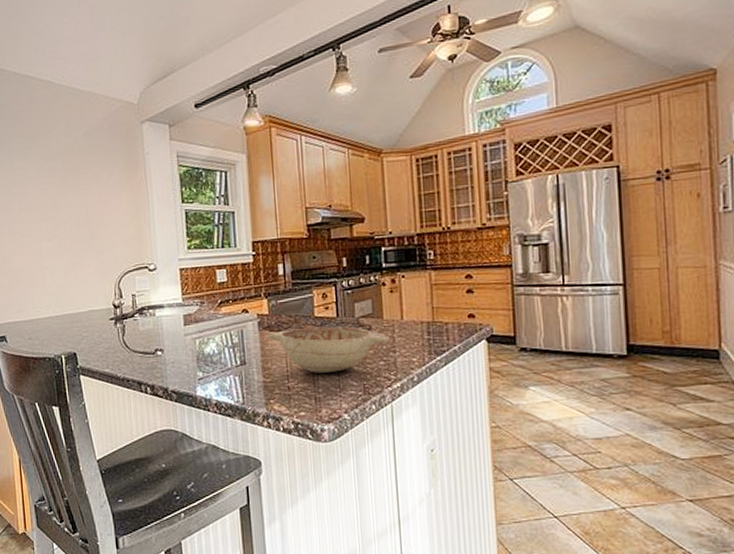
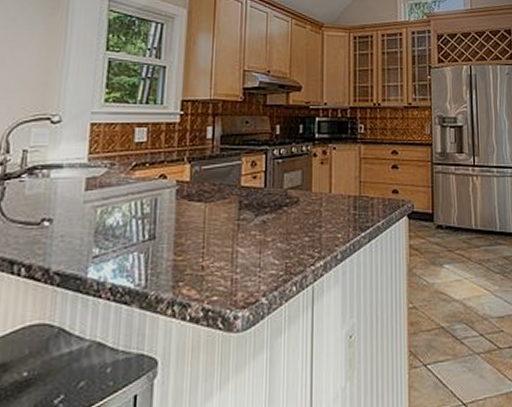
decorative bowl: present [266,326,390,373] -> none [184,197,316,250]

